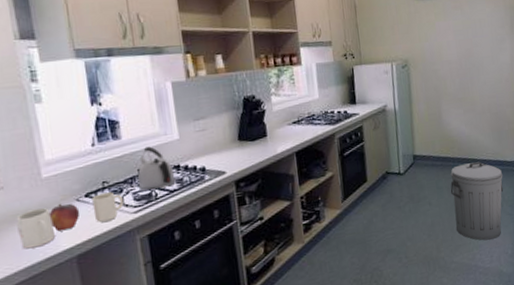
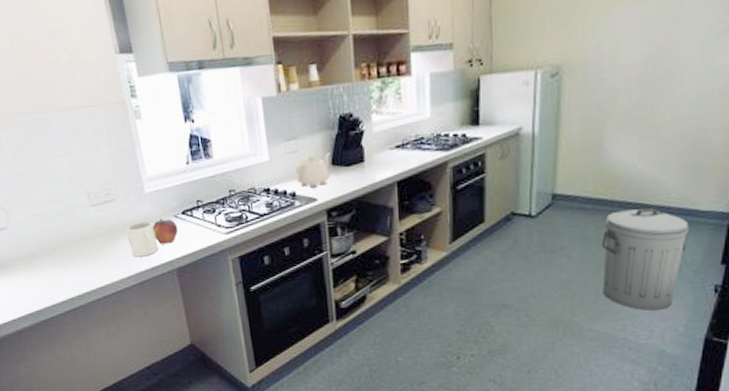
cup: present [92,192,125,223] -> none [188,211,217,241]
kettle: present [137,146,176,192] -> none [228,167,266,214]
teapot: none [204,130,238,162] -> present [295,152,331,188]

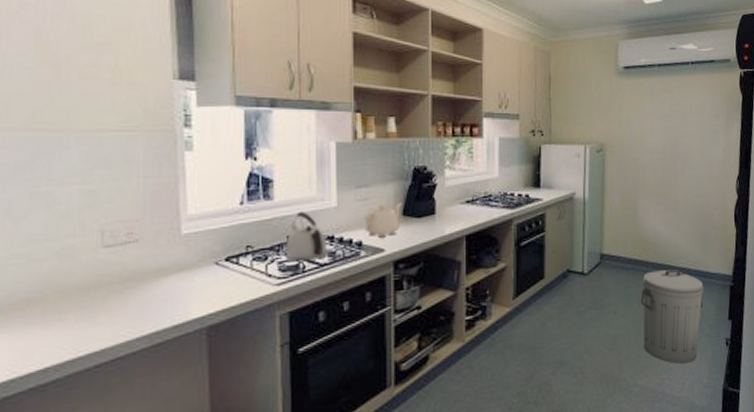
mug: present [126,220,158,257] -> none [147,267,187,313]
fruit: present [152,218,179,245] -> none [183,264,218,297]
kettle: none [228,167,266,214] -> present [285,211,327,262]

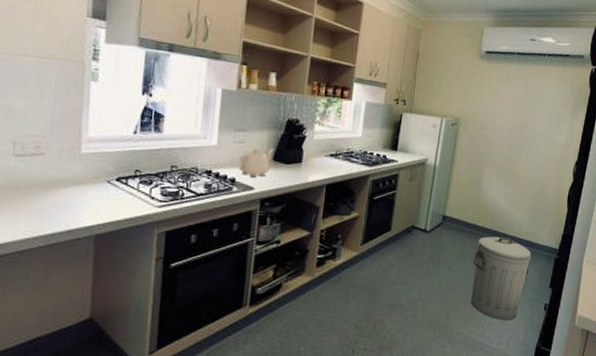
kettle: present [285,211,327,262] -> none [167,146,205,190]

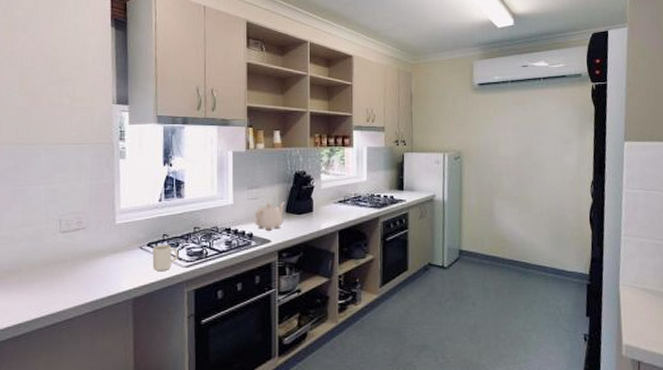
cup: none [120,181,152,210] -> present [152,245,179,272]
trash can: present [470,236,532,320] -> none [498,267,561,355]

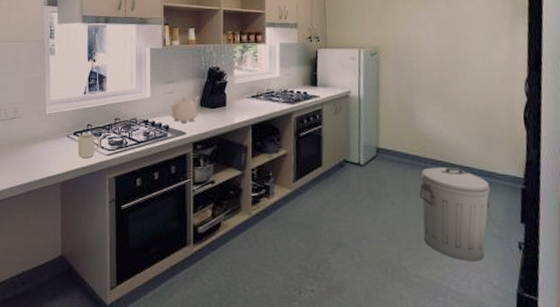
trash can: none [498,267,561,355] -> present [419,167,491,261]

